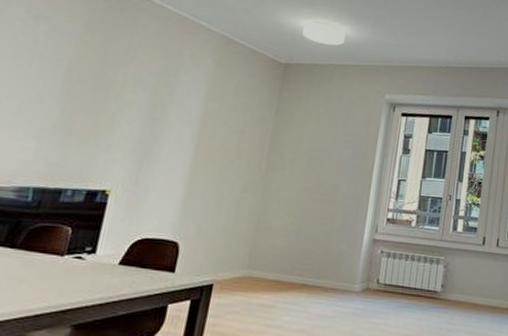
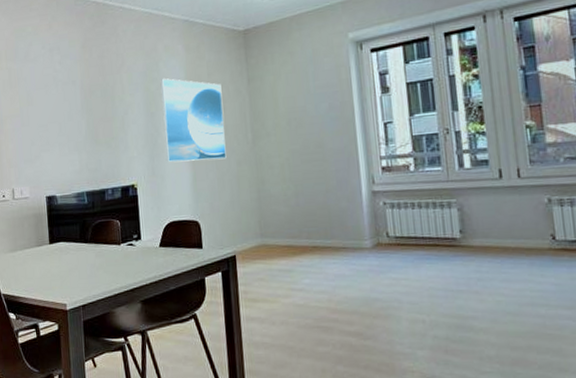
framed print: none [156,85,246,183] -> present [161,78,227,162]

